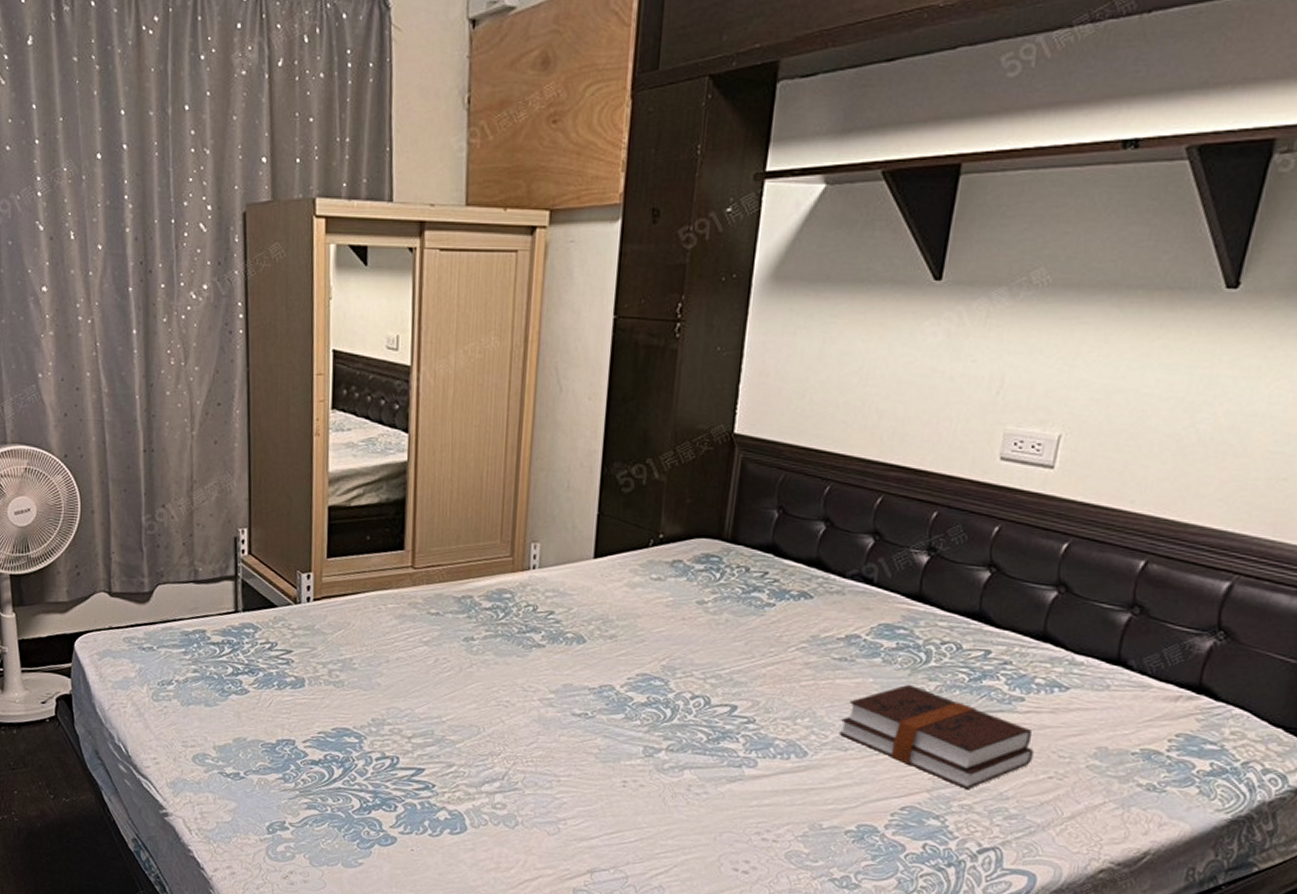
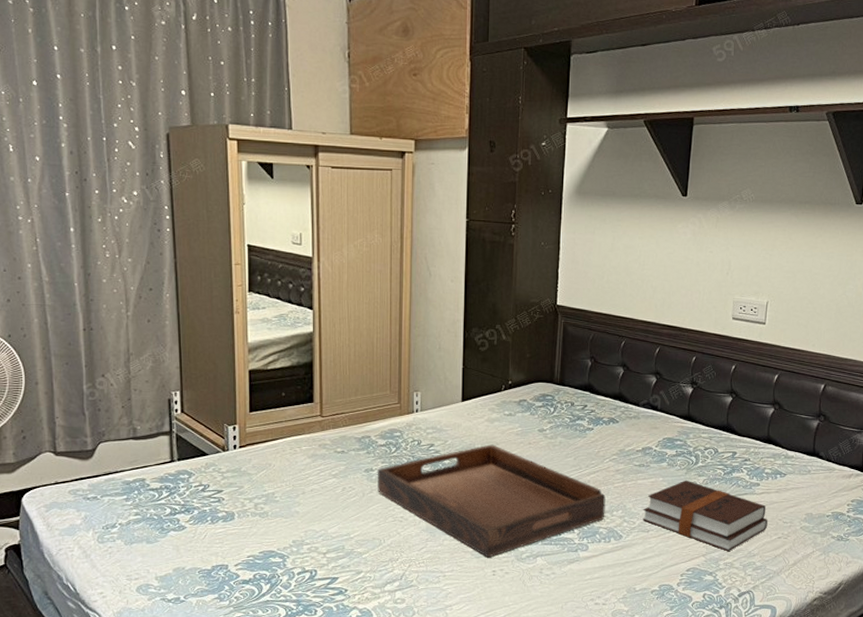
serving tray: none [478,616,787,764] -> present [378,444,606,558]

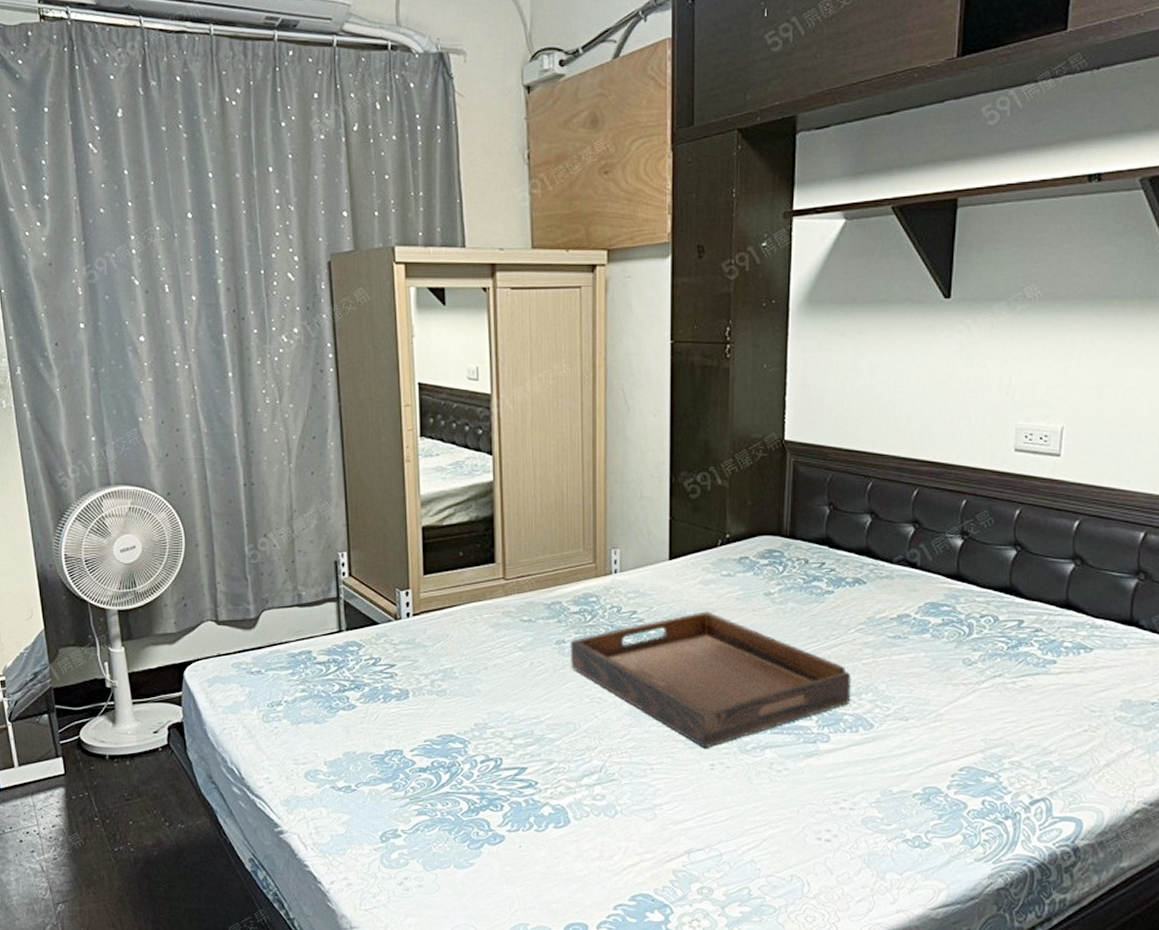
hardback book: present [642,480,768,551] -> none [899,655,1069,746]

